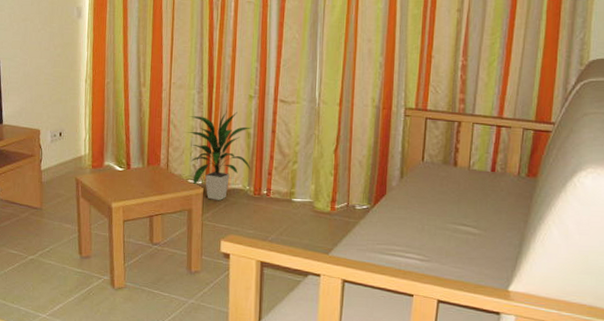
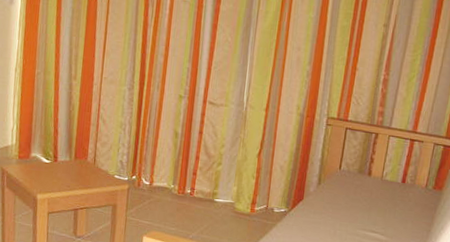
indoor plant: present [187,111,253,200] -> none [116,109,181,197]

